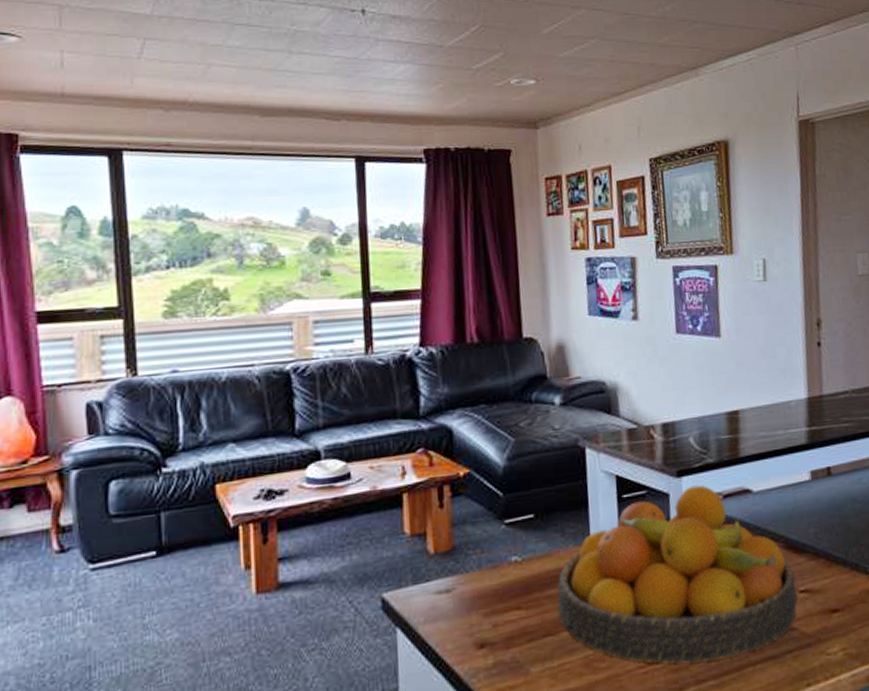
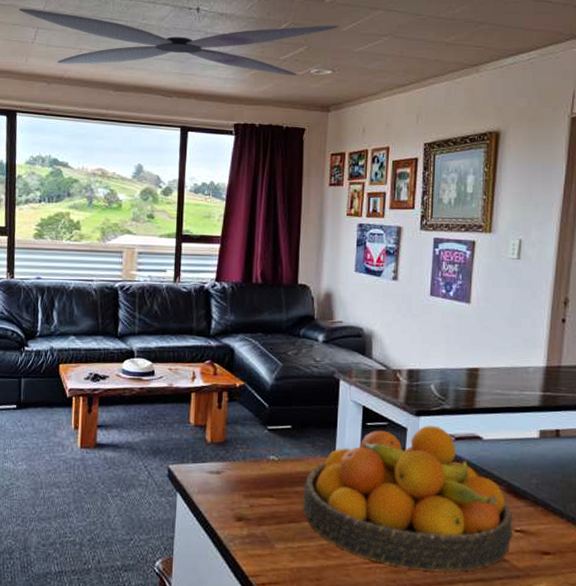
ceiling fan: none [114,13,538,88] -> present [18,8,339,75]

